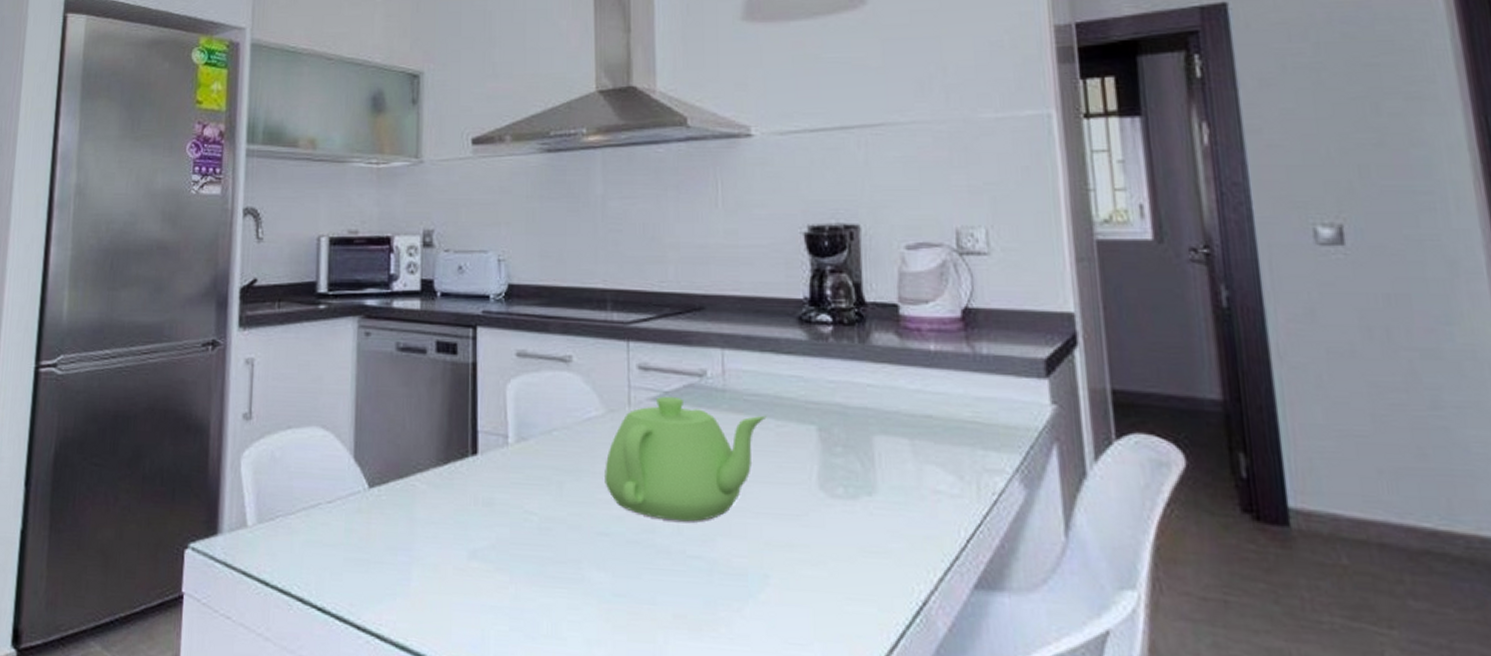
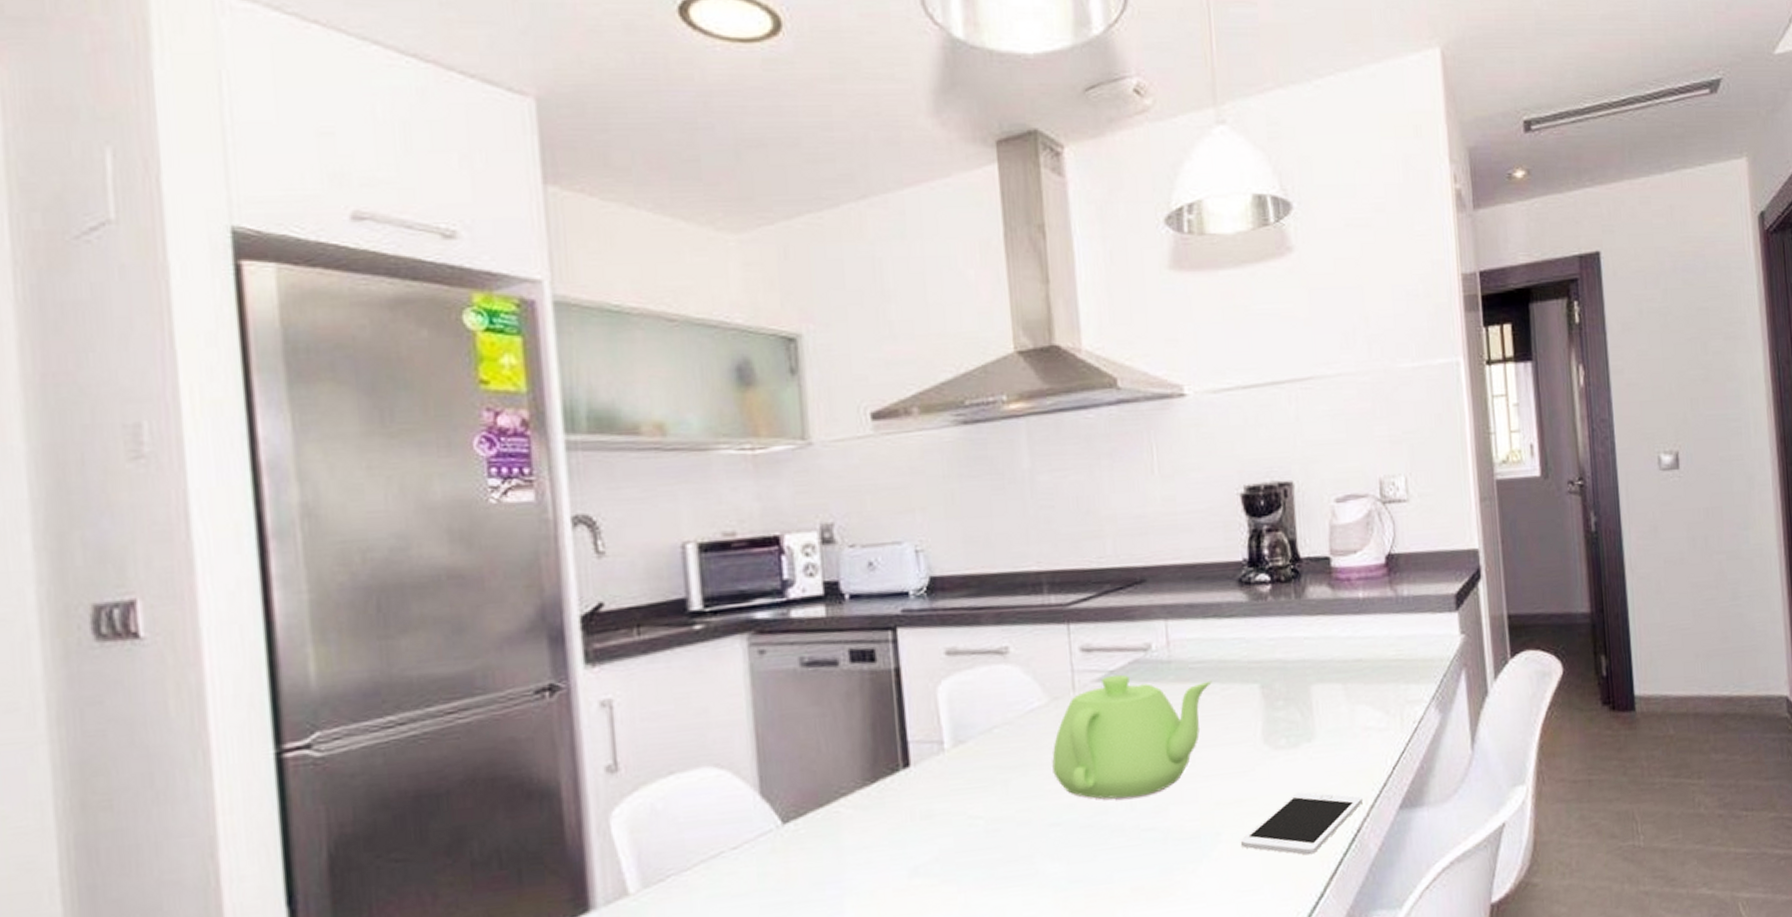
cell phone: none [790,548,930,620] -> present [1240,792,1363,855]

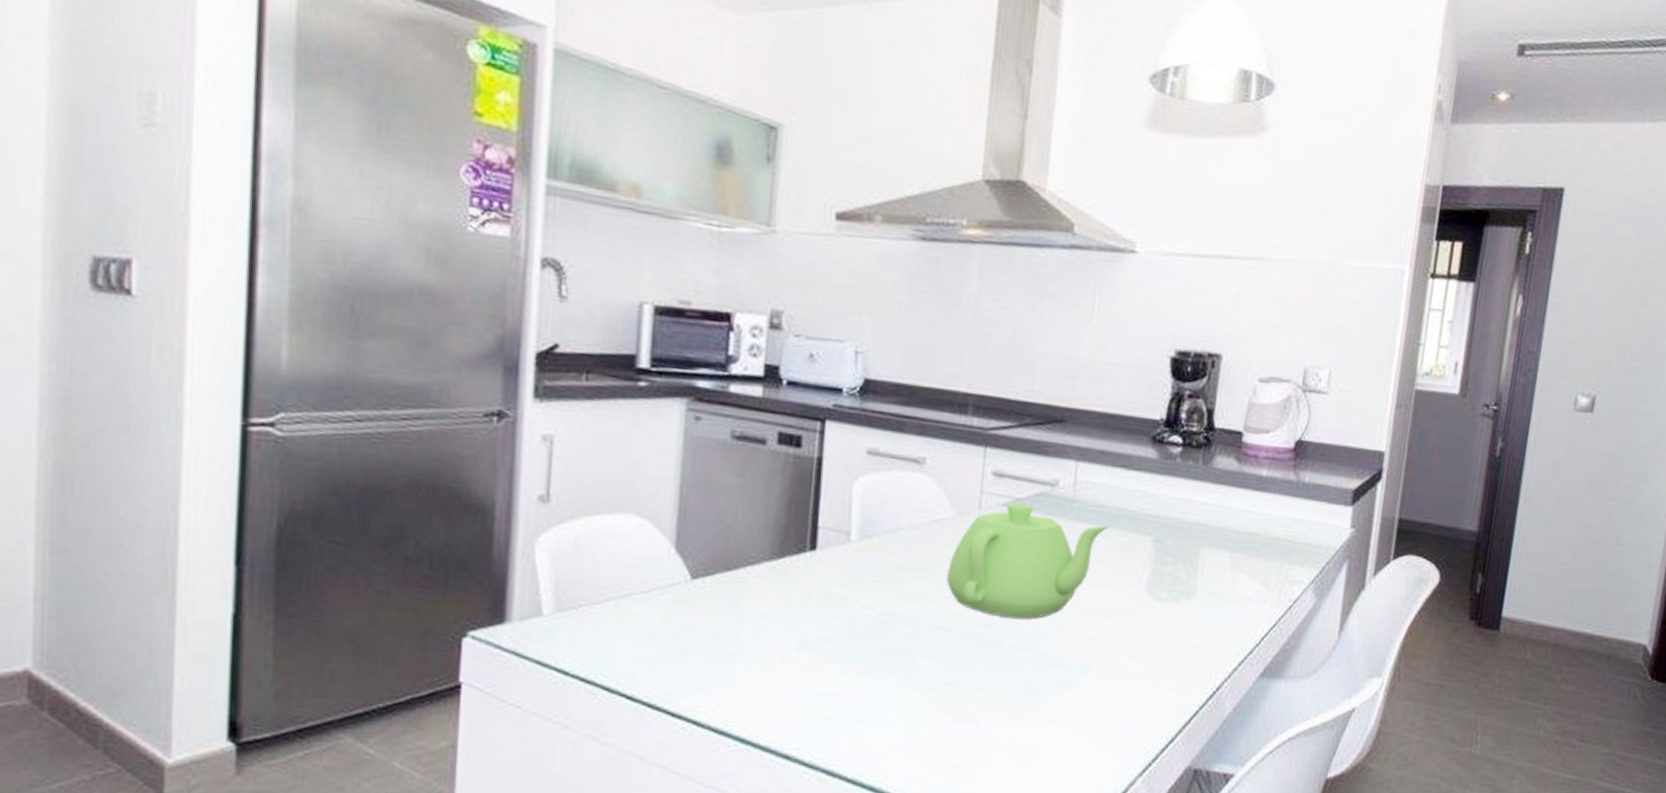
cell phone: present [1240,792,1363,855] -> none [1106,644,1228,702]

